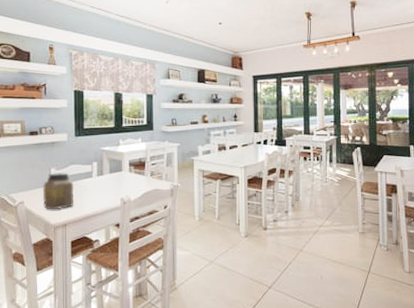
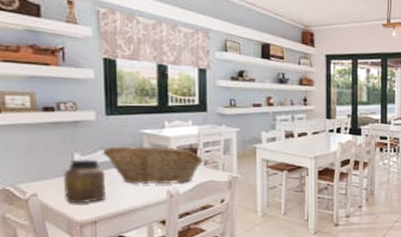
fruit basket: none [72,161,151,193] -> present [102,146,204,185]

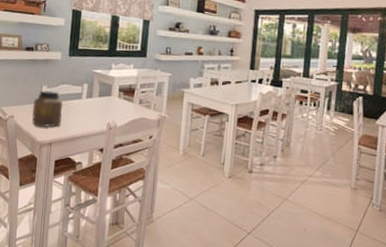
fruit basket: present [102,146,204,185] -> none [63,82,140,118]

